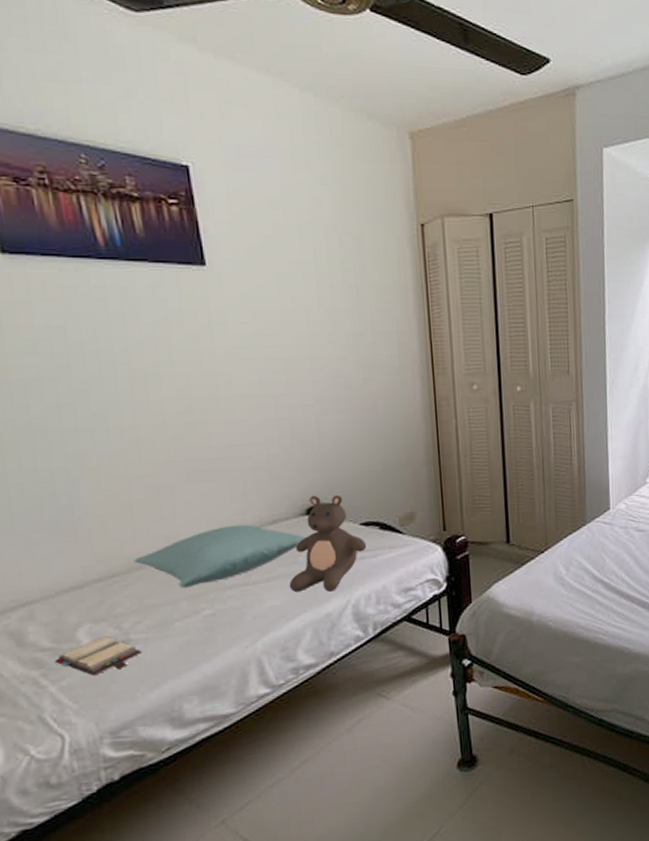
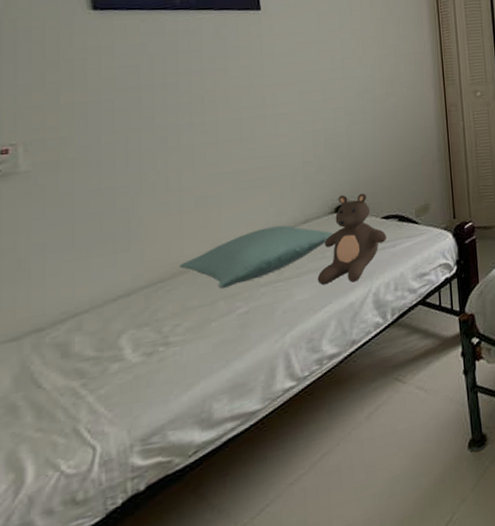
hardback book: present [54,635,141,676] -> none [95,340,178,383]

